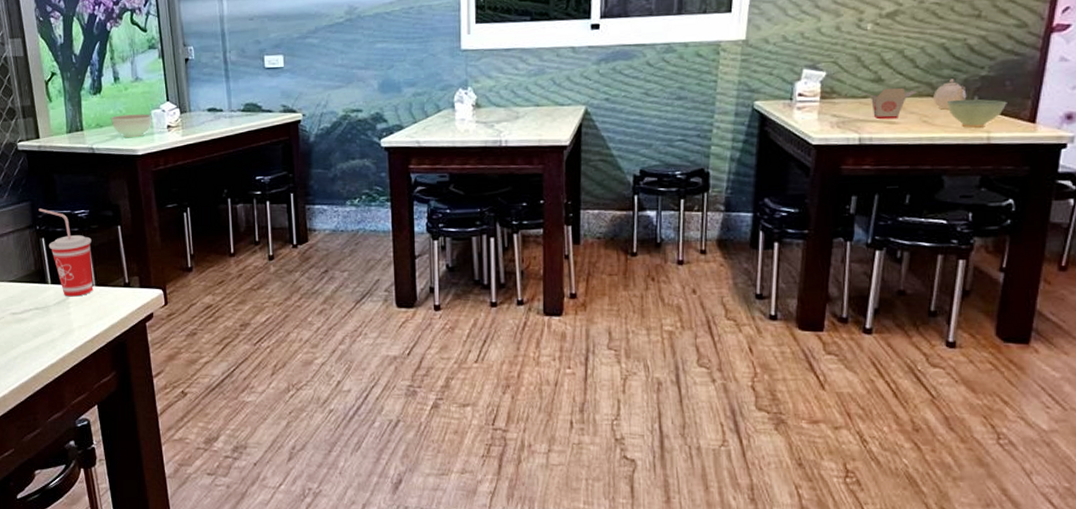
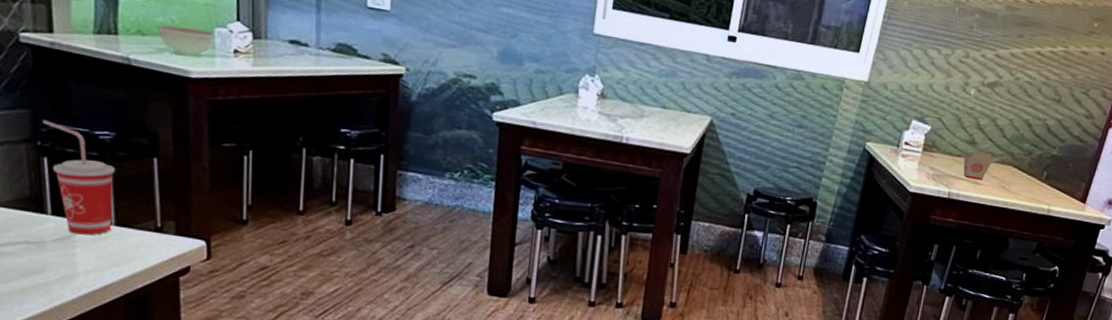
teapot: present [932,79,967,110] -> none [1012,152,1039,180]
bowl: present [947,99,1007,128] -> none [1022,171,1068,200]

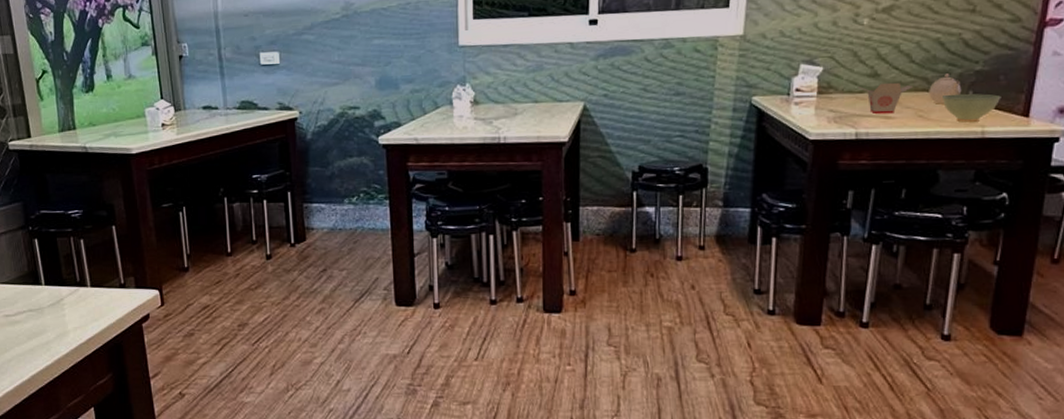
beverage cup: present [42,120,116,235] -> none [31,209,88,298]
soup bowl: present [157,24,215,57] -> none [103,112,146,137]
teapot: none [1012,152,1039,180] -> present [927,73,962,104]
bowl: none [1022,171,1068,200] -> present [943,93,1001,122]

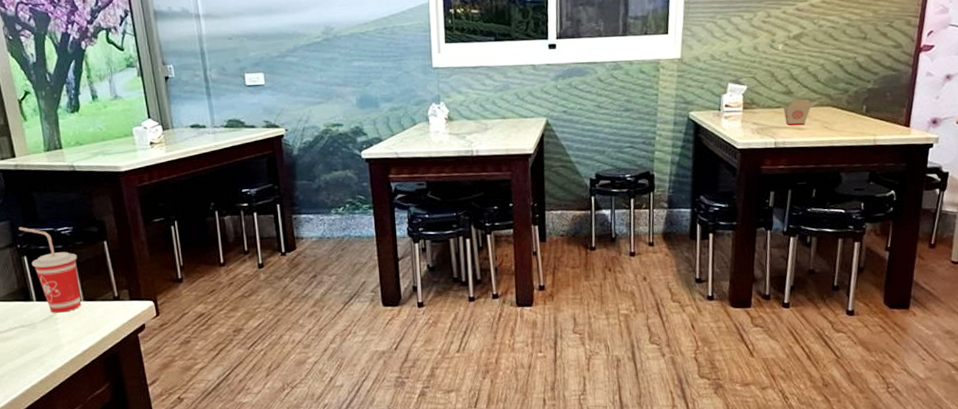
beverage cup: none [31,209,88,298] -> present [18,227,82,313]
teapot: present [927,73,962,104] -> none [831,91,858,117]
bowl: present [943,93,1001,122] -> none [843,108,888,132]

